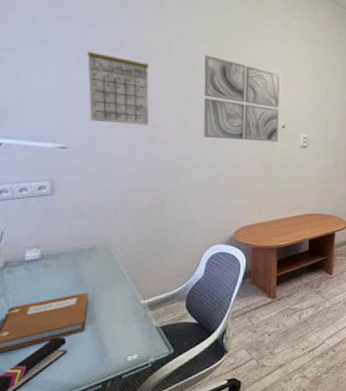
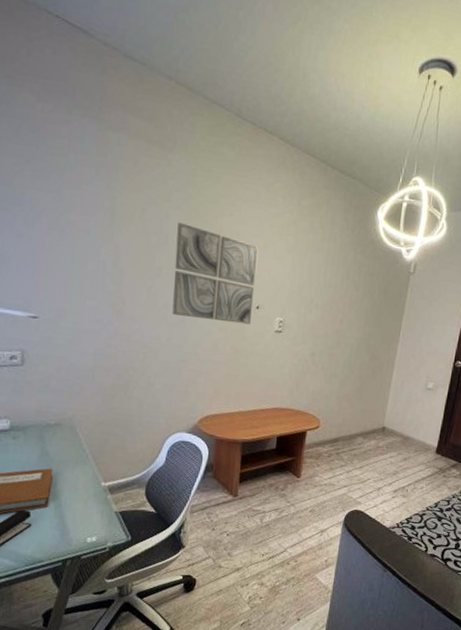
calendar: present [87,51,149,125] -> none [60,214,120,298]

